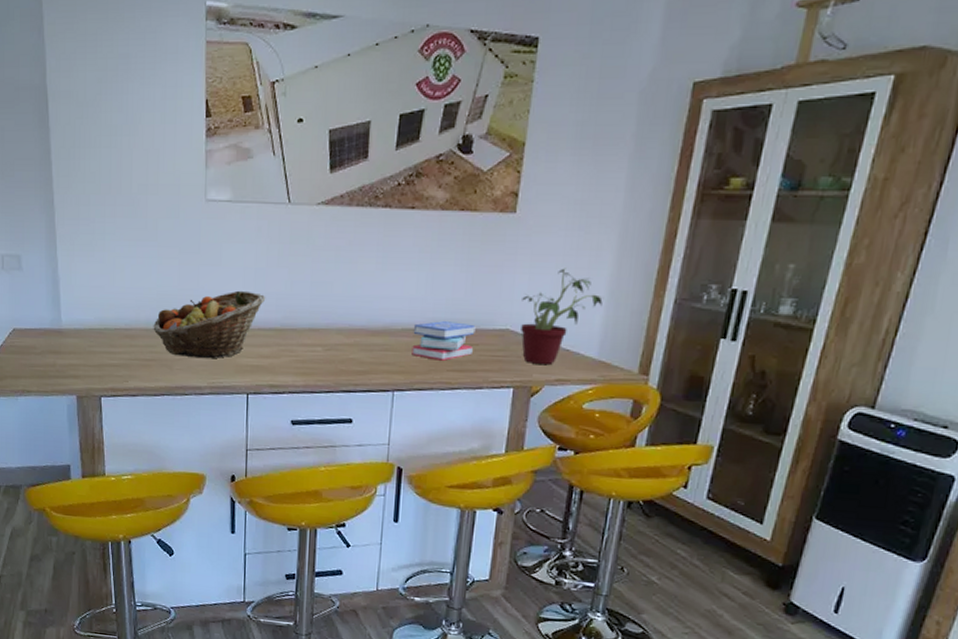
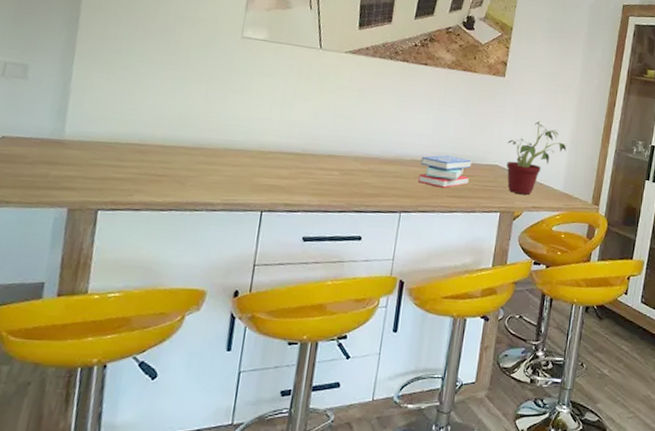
fruit basket: present [153,290,266,359] -> none [169,117,290,178]

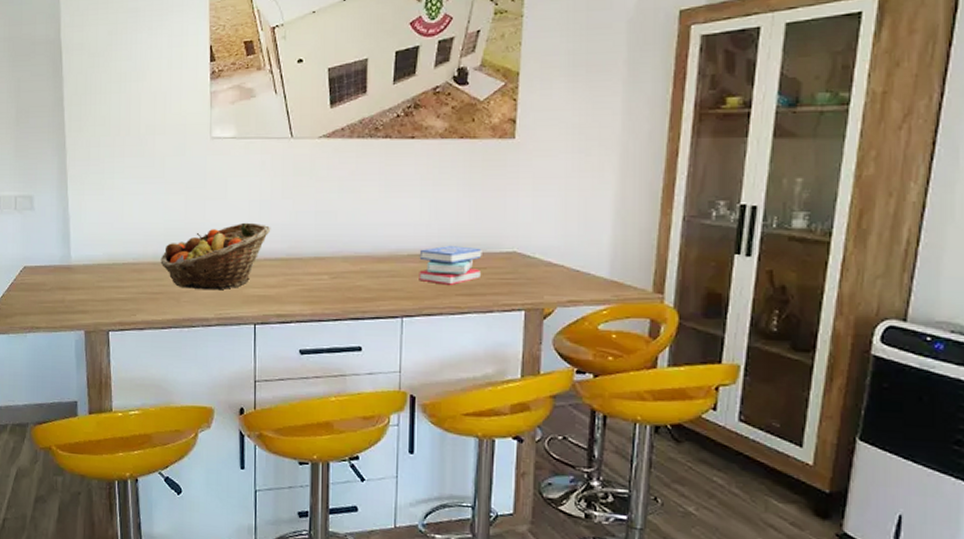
fruit basket: none [169,117,290,178] -> present [160,222,271,291]
potted plant: present [506,121,567,195] -> none [527,189,609,287]

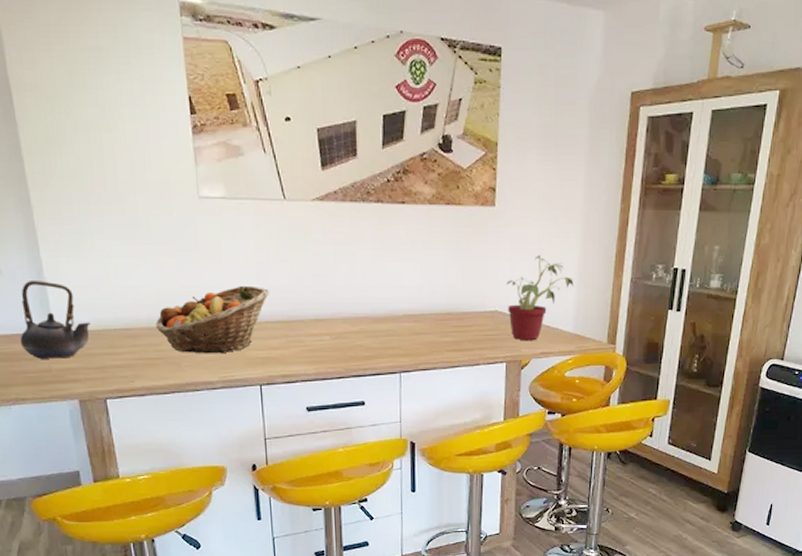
teapot: none [42,216,103,290] -> present [20,279,90,359]
book: present [419,246,482,285] -> none [413,306,469,342]
potted plant: none [527,189,609,287] -> present [506,254,574,341]

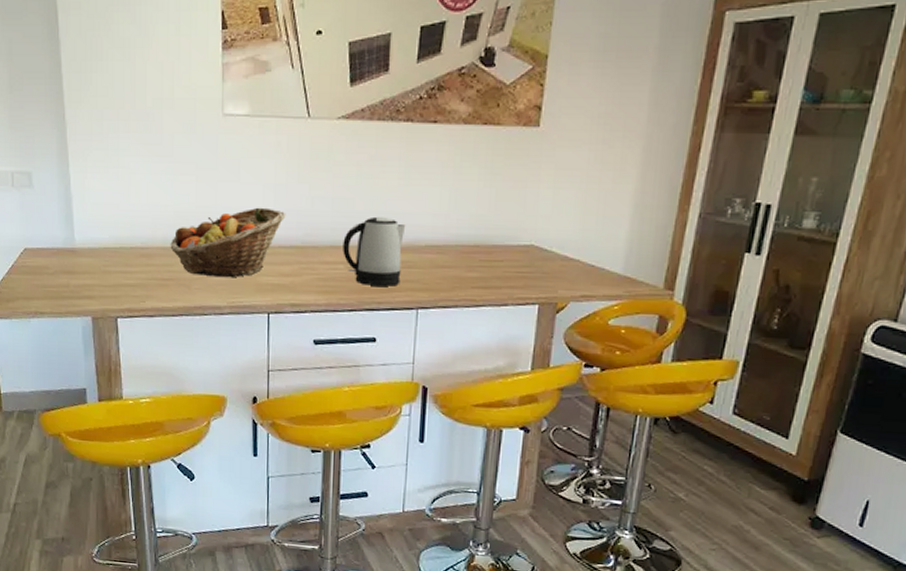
teapot: present [20,279,90,359] -> none [44,195,109,275]
kettle: none [327,290,384,354] -> present [343,216,406,286]
potted plant: present [506,254,574,341] -> none [545,182,628,282]

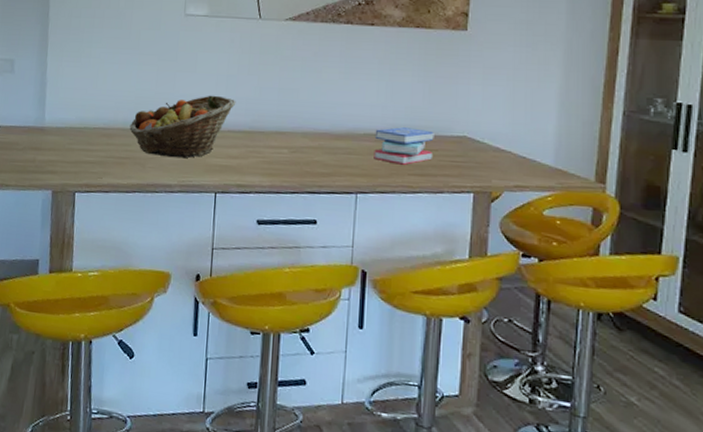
kettle: present [343,216,406,286] -> none [287,106,346,171]
book: none [435,237,500,278] -> present [374,127,434,165]

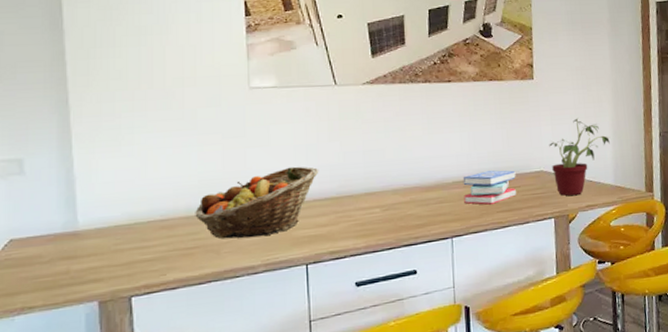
potted plant: none [477,80,554,172] -> present [549,118,610,196]

